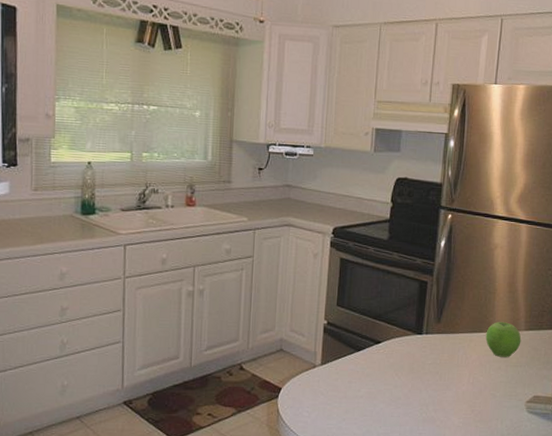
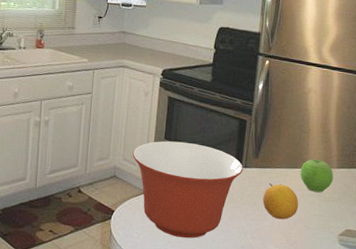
mixing bowl: none [300,308,424,415] -> present [132,141,244,239]
fruit: none [445,350,484,389] -> present [263,183,299,220]

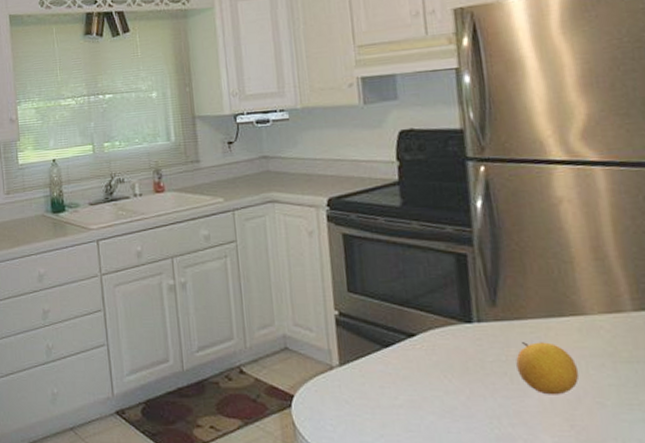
mixing bowl: present [132,141,244,239] -> none [305,293,476,430]
fruit: present [300,159,334,192] -> none [569,301,631,350]

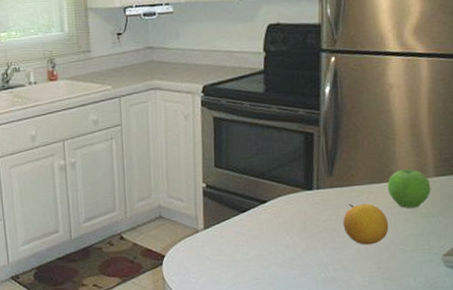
fruit: none [569,301,631,350] -> present [387,169,431,208]

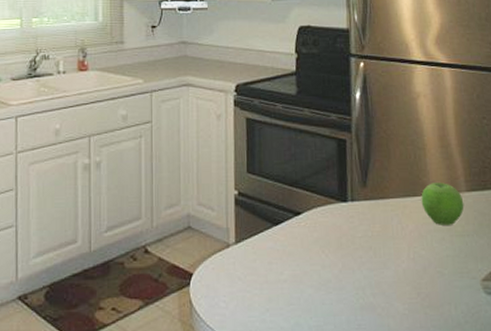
fruit: present [343,203,389,245] -> none [379,219,426,266]

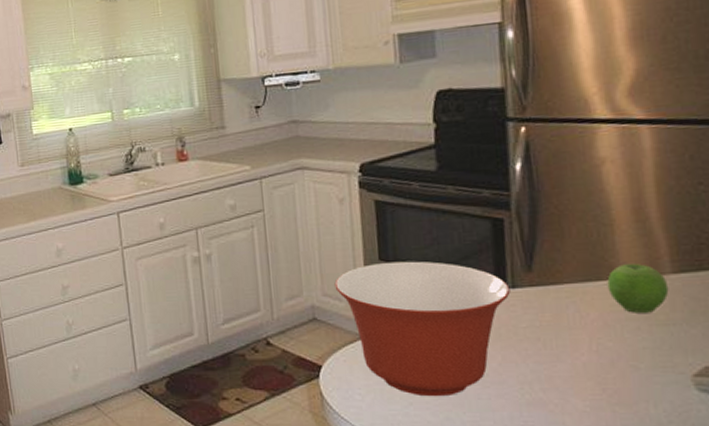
mixing bowl: none [208,174,350,303] -> present [334,261,511,397]

